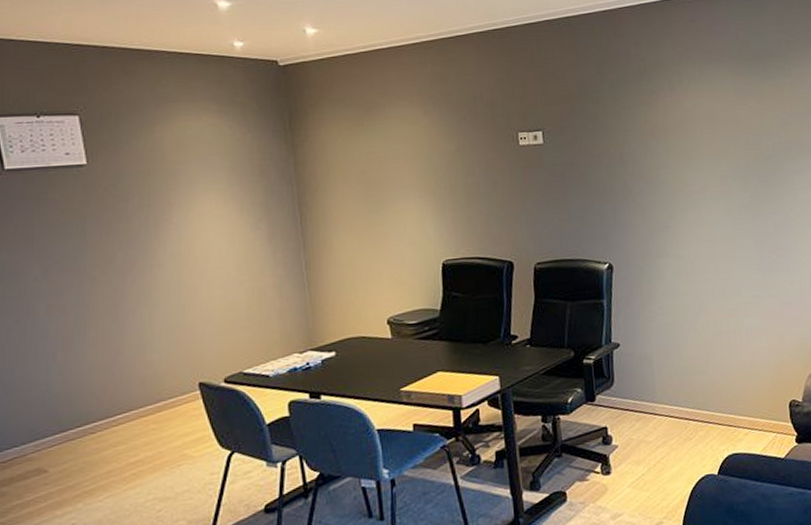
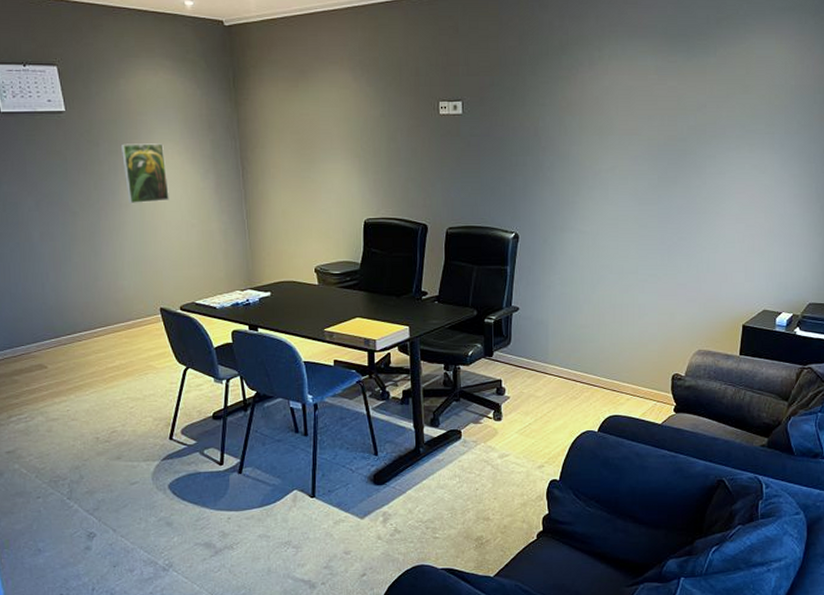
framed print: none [154,193,212,264] -> present [120,143,169,204]

